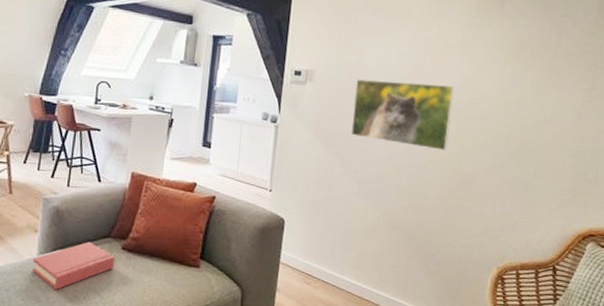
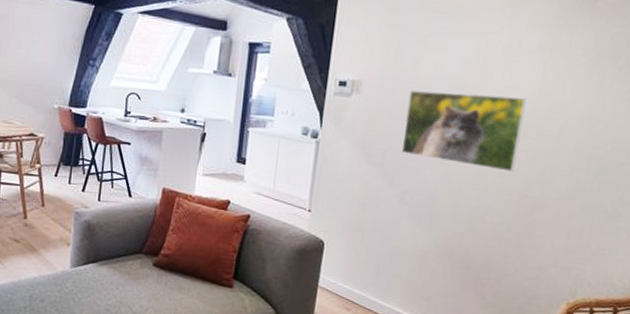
hardback book: present [32,241,115,290] -> none [65,256,147,303]

